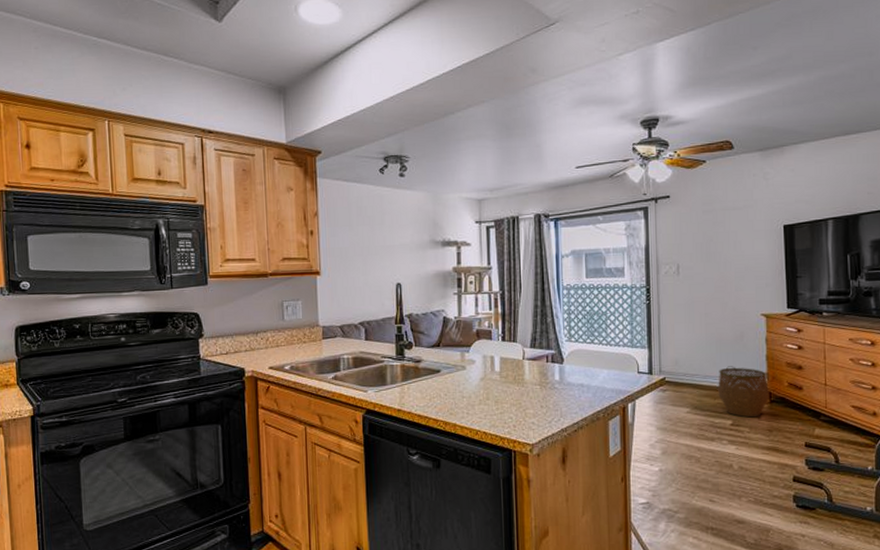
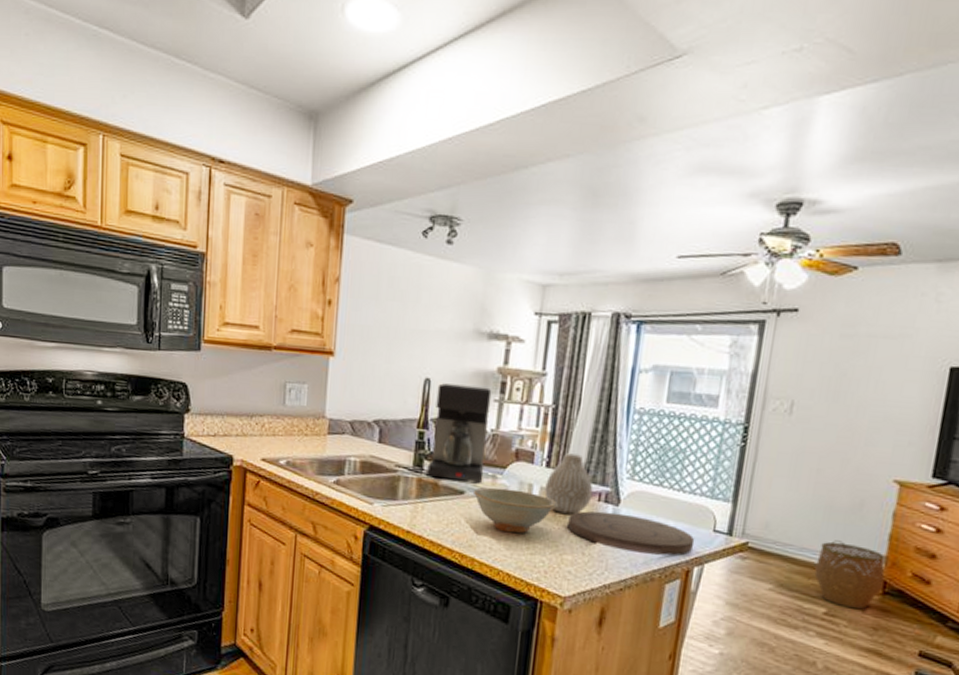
coffee maker: none [407,284,454,363] -> present [426,383,492,483]
dish: none [447,362,514,399] -> present [472,487,556,533]
vase: none [504,327,542,376] -> present [544,453,593,515]
cutting board: none [526,369,626,400] -> present [567,511,695,556]

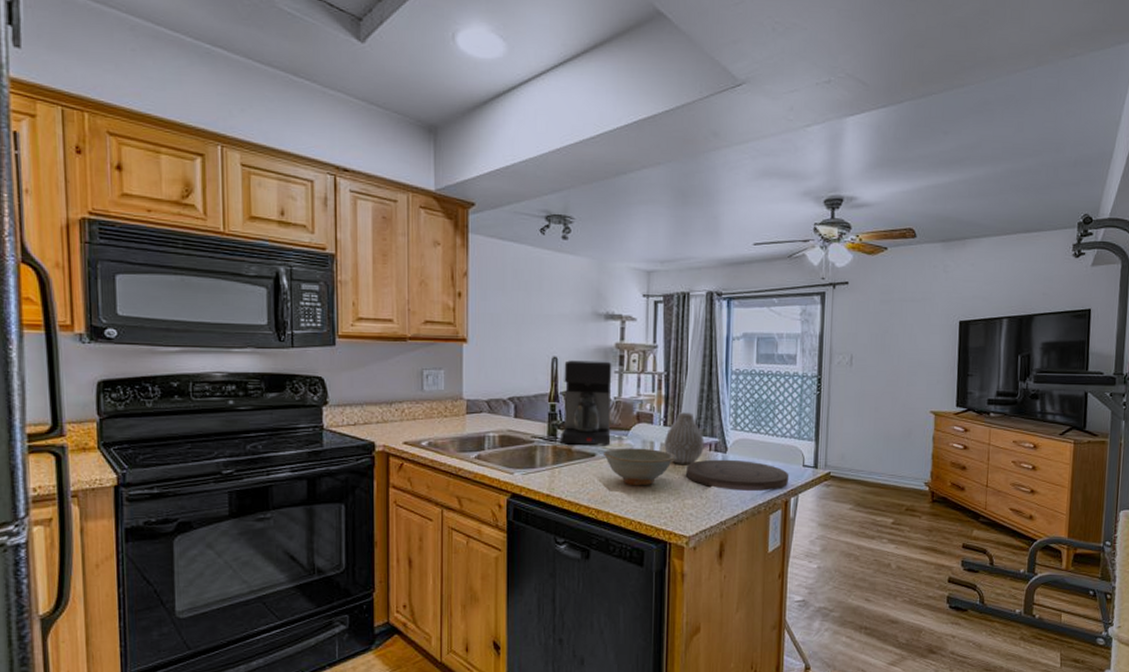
basket: present [814,540,886,610] -> none [882,463,933,517]

